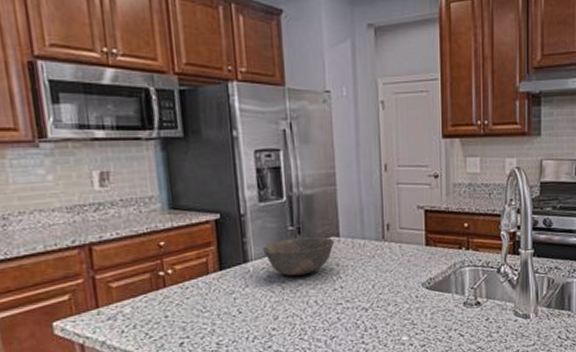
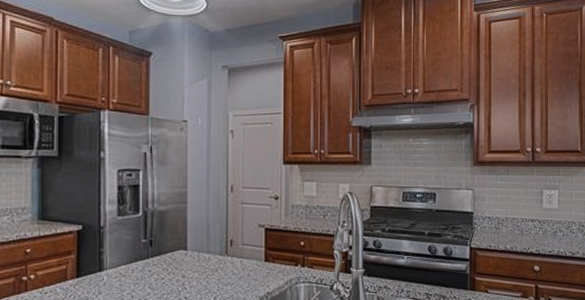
bowl: present [263,236,335,276] -> none [117,249,182,285]

